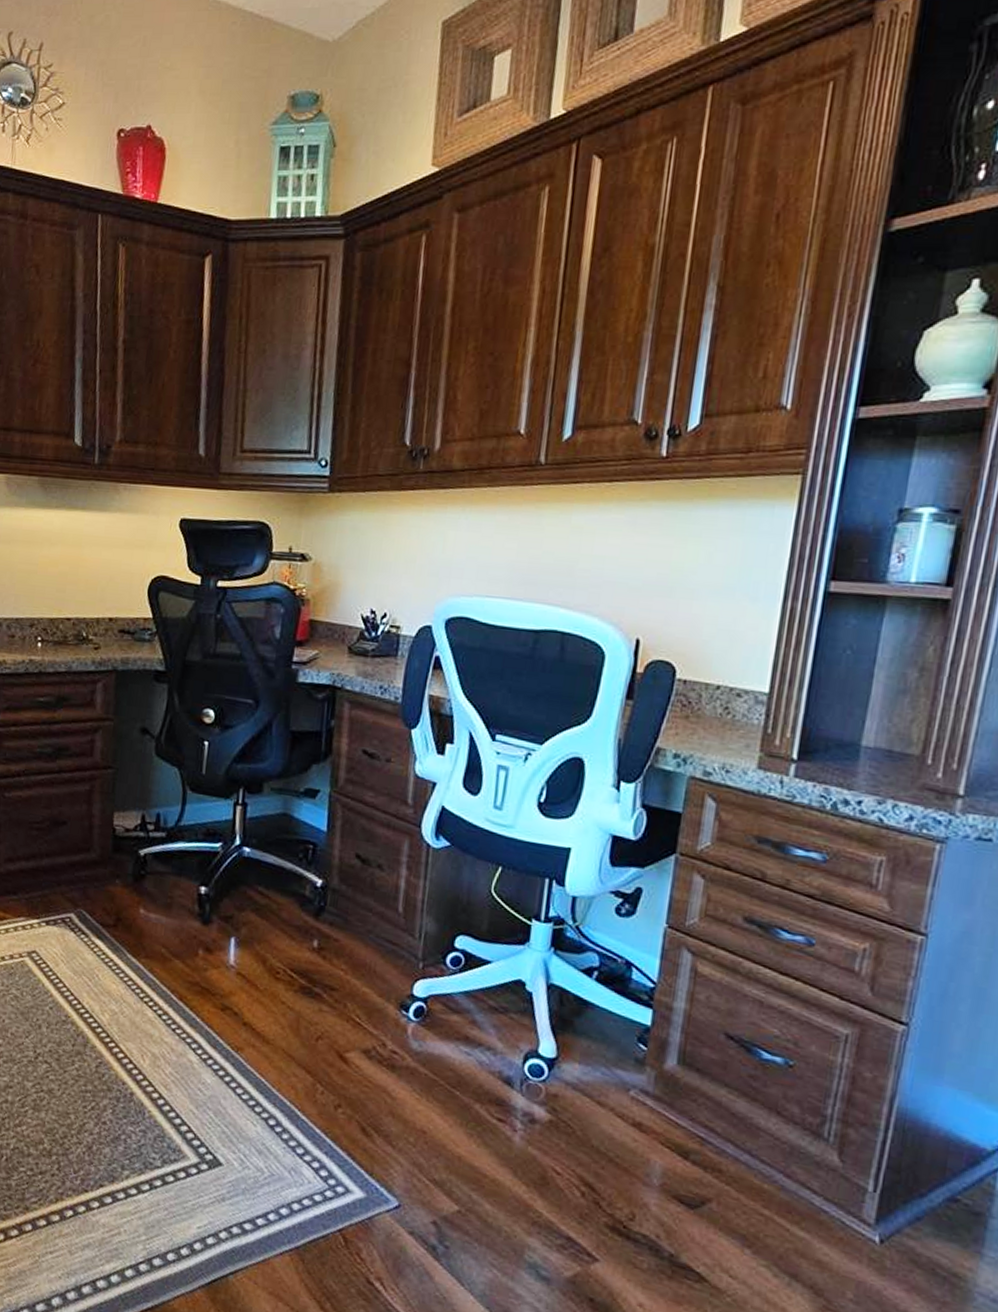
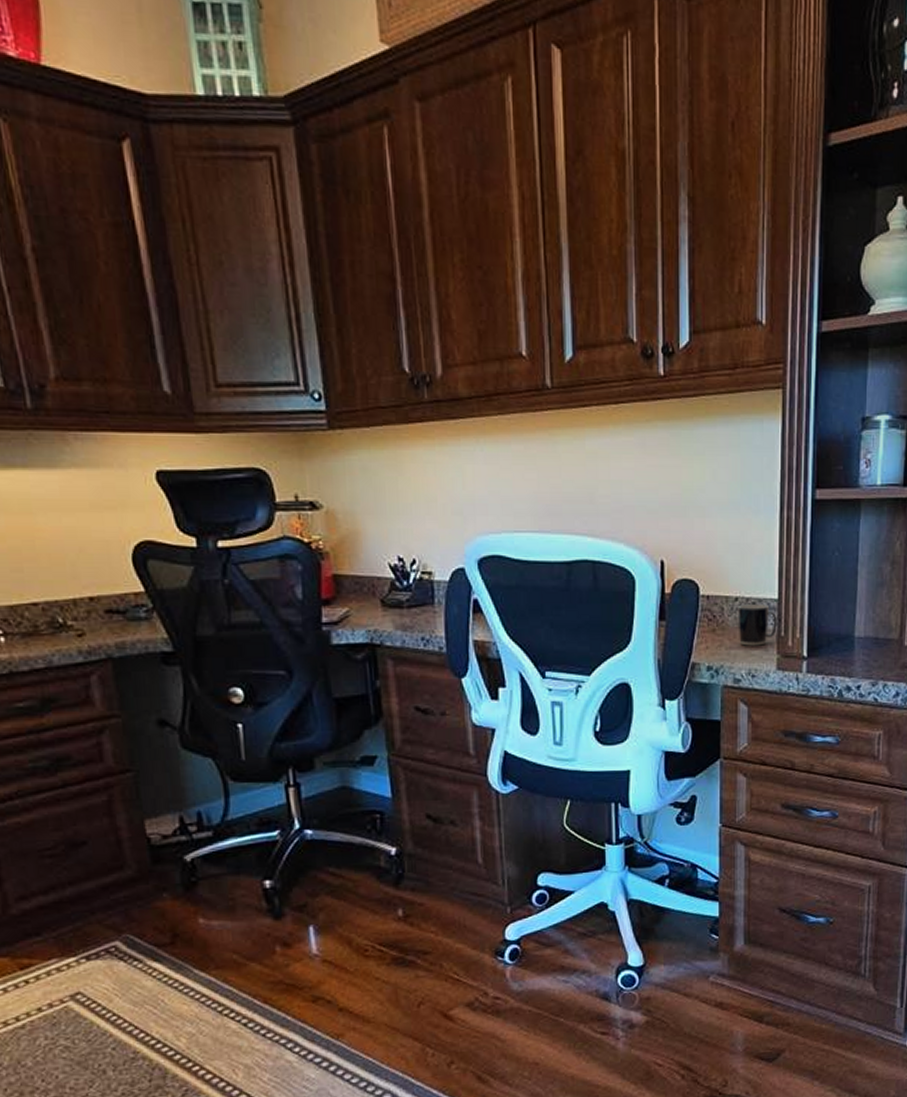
mug: none [715,693,765,741] -> present [738,604,777,646]

